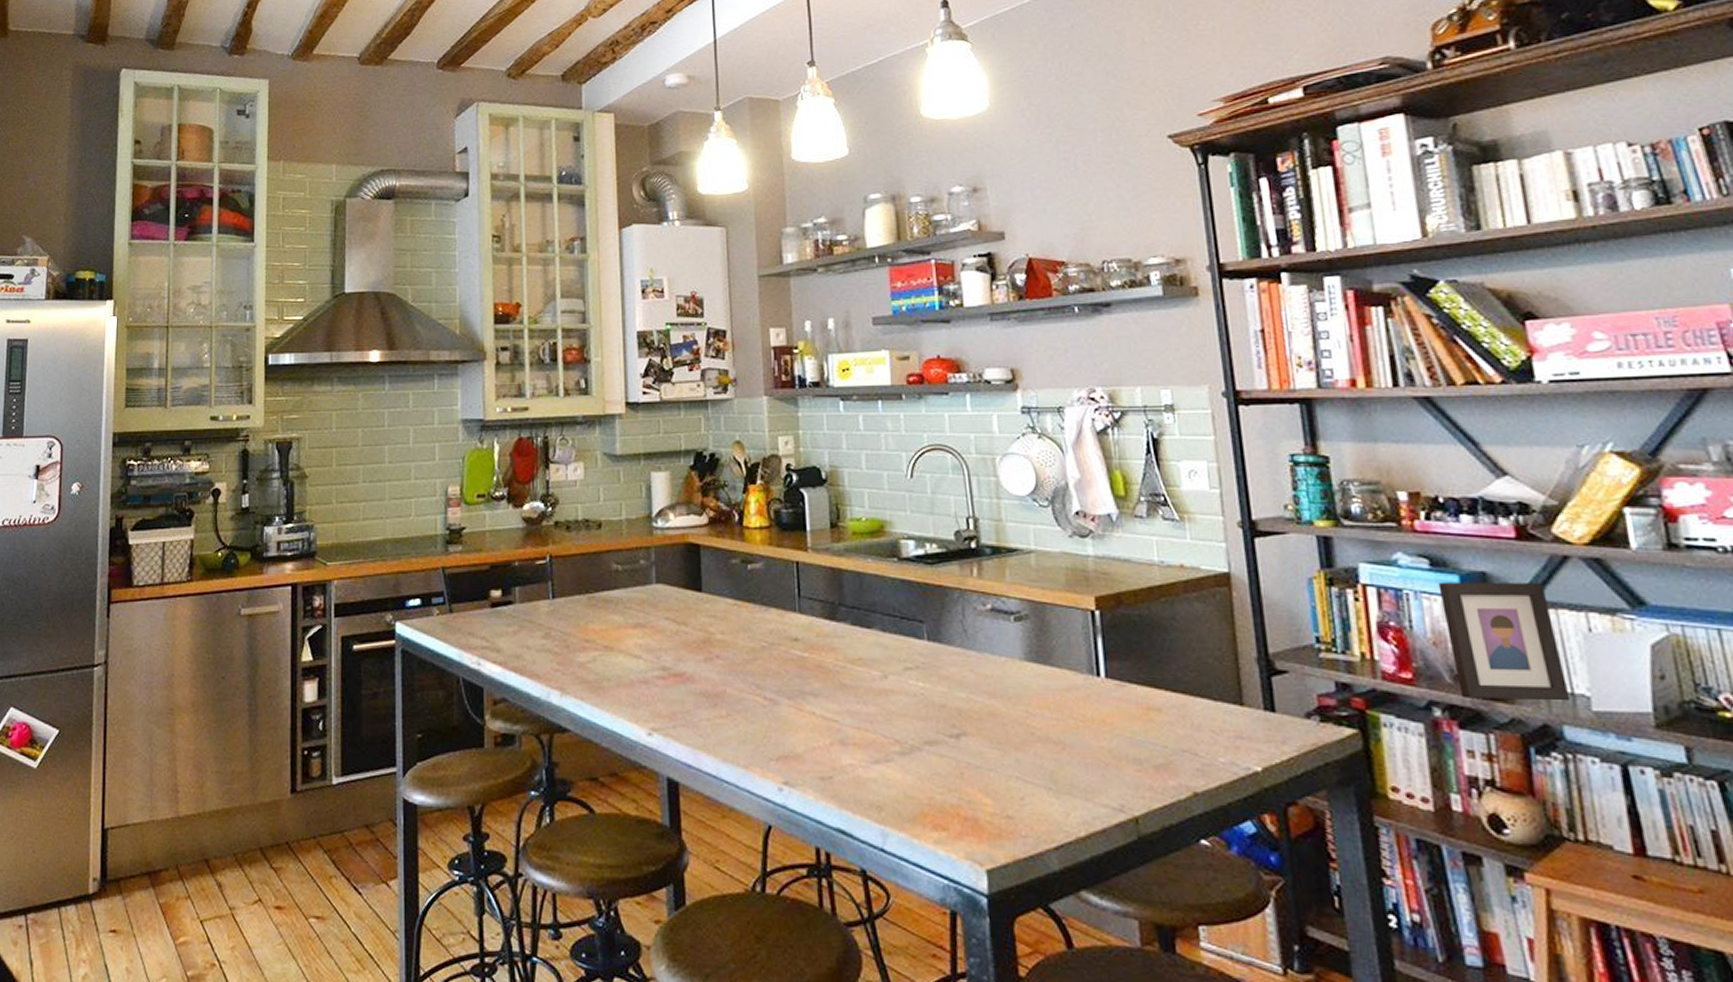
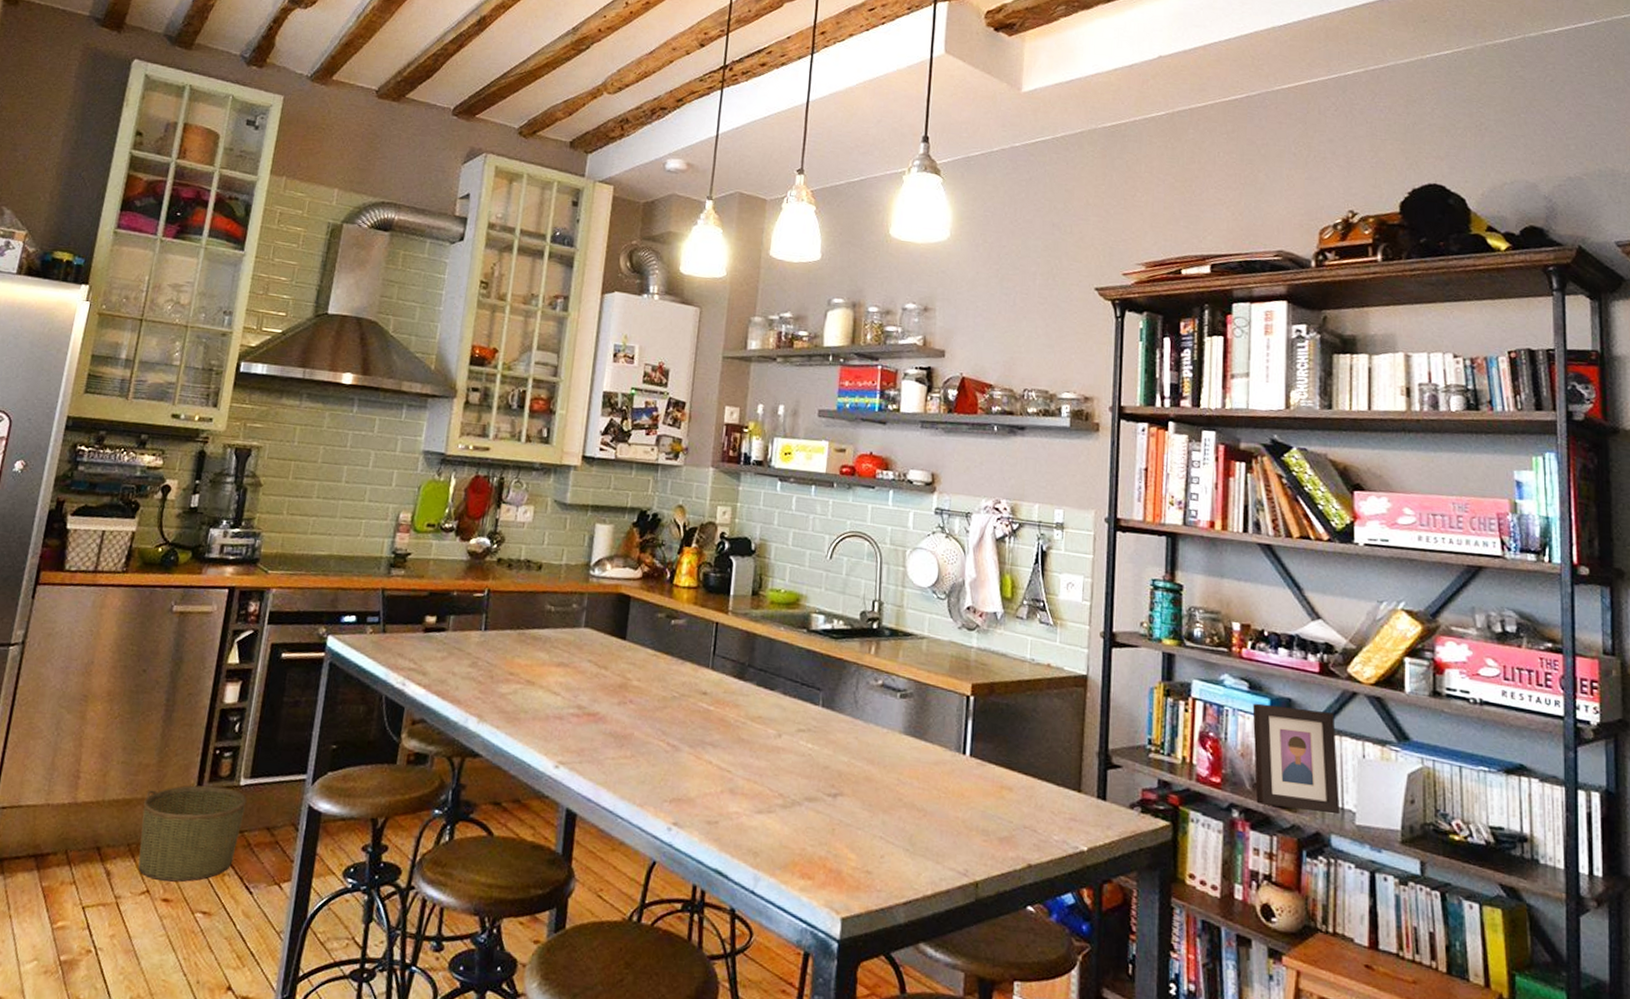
basket: none [242,787,342,888] -> present [138,785,247,882]

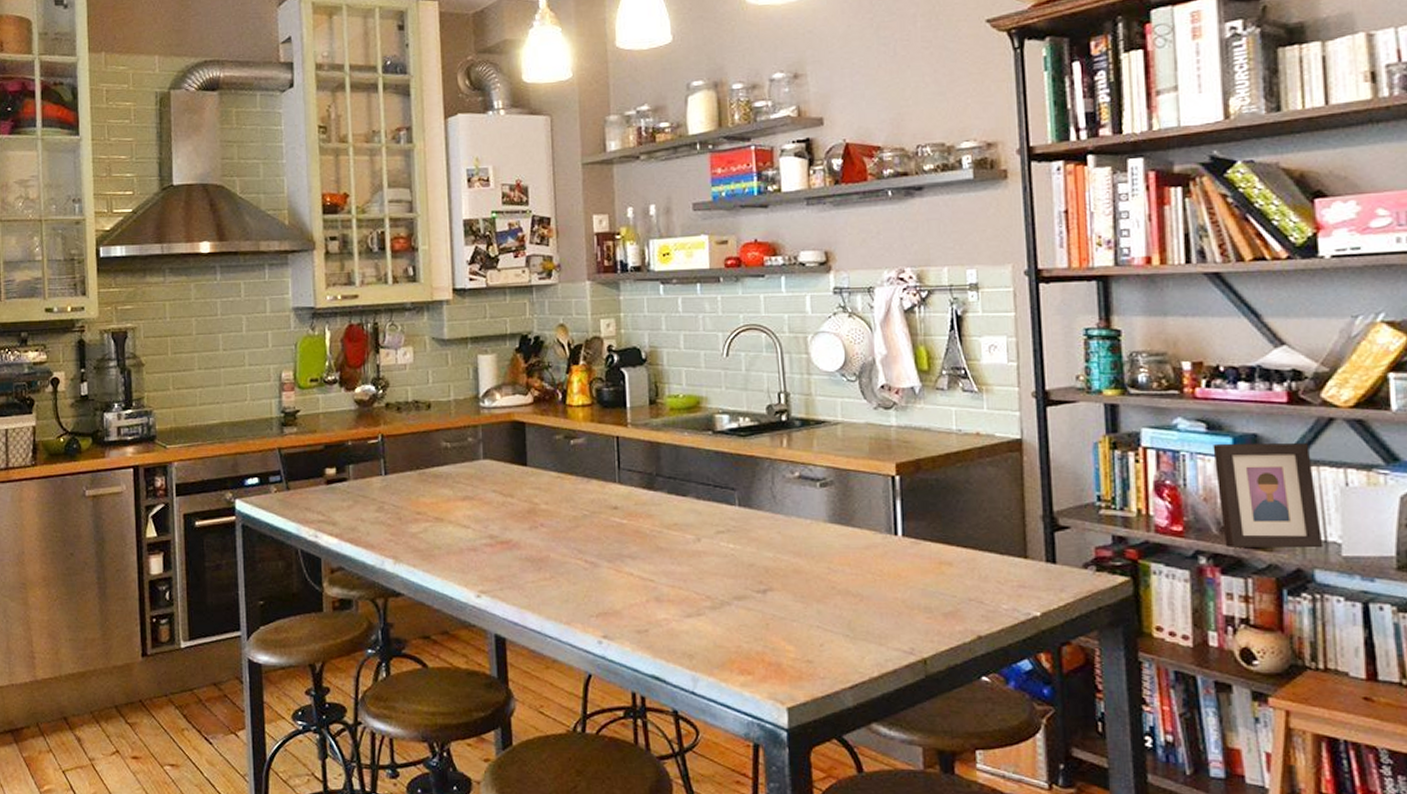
basket: present [138,785,247,882] -> none [96,651,190,741]

